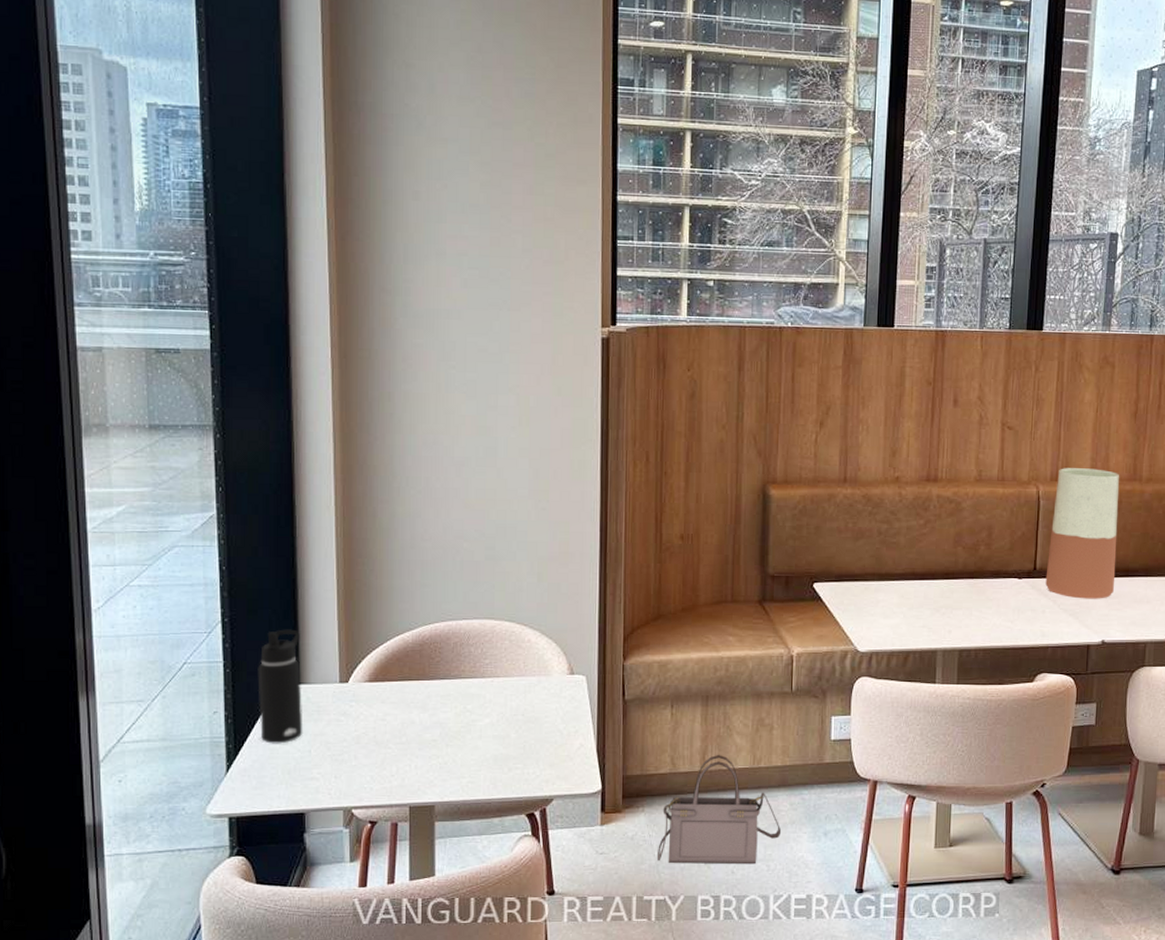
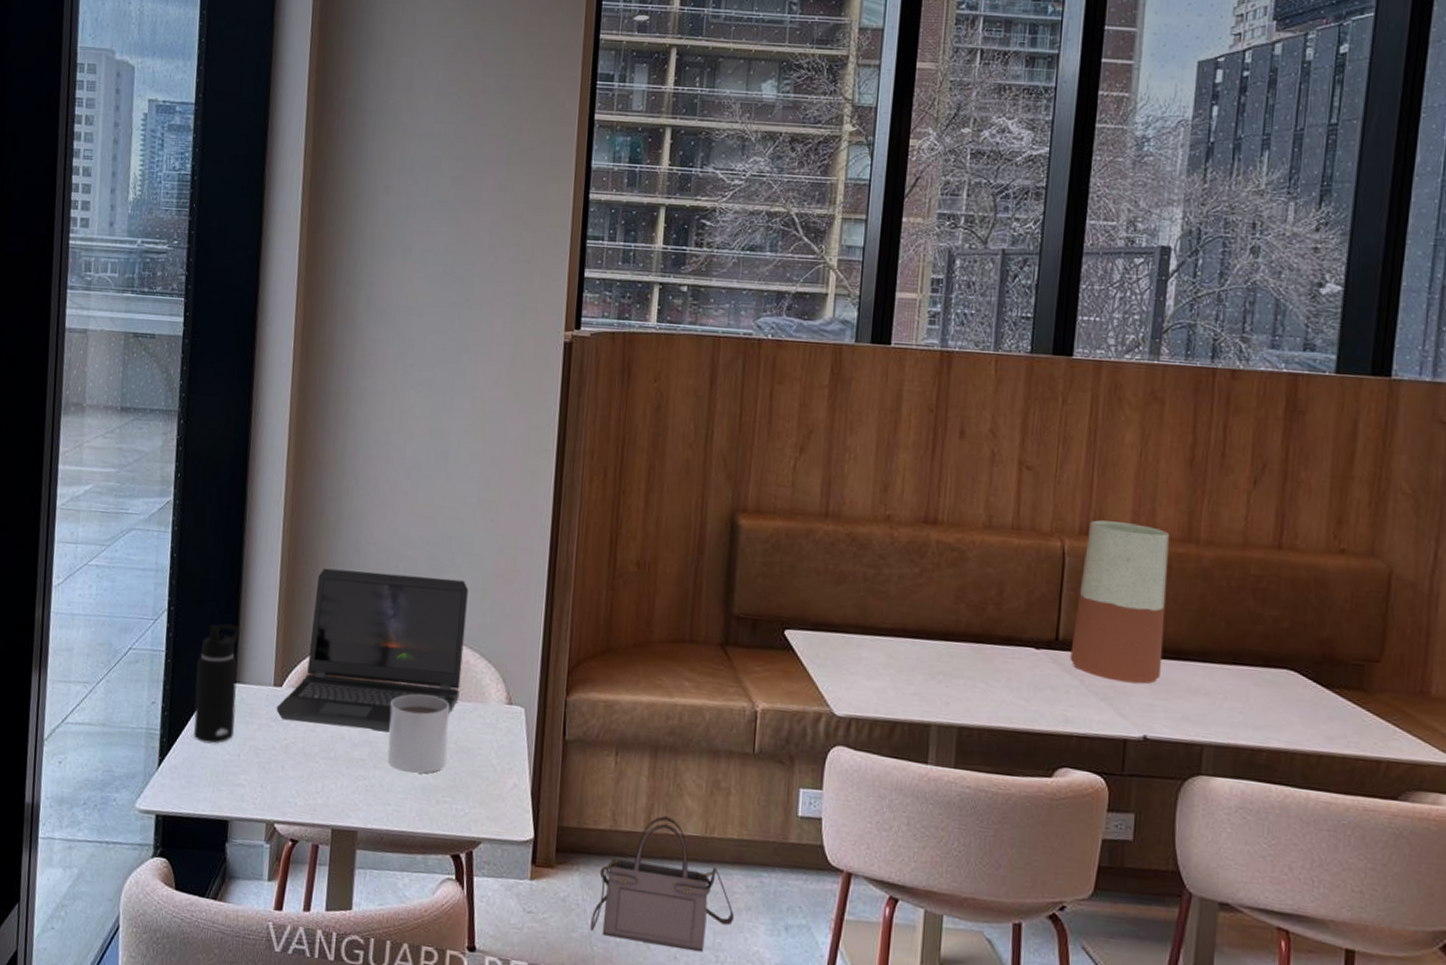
laptop computer: none [344,566,525,714] -> present [276,568,468,731]
mug: none [457,675,516,747] -> present [387,693,450,774]

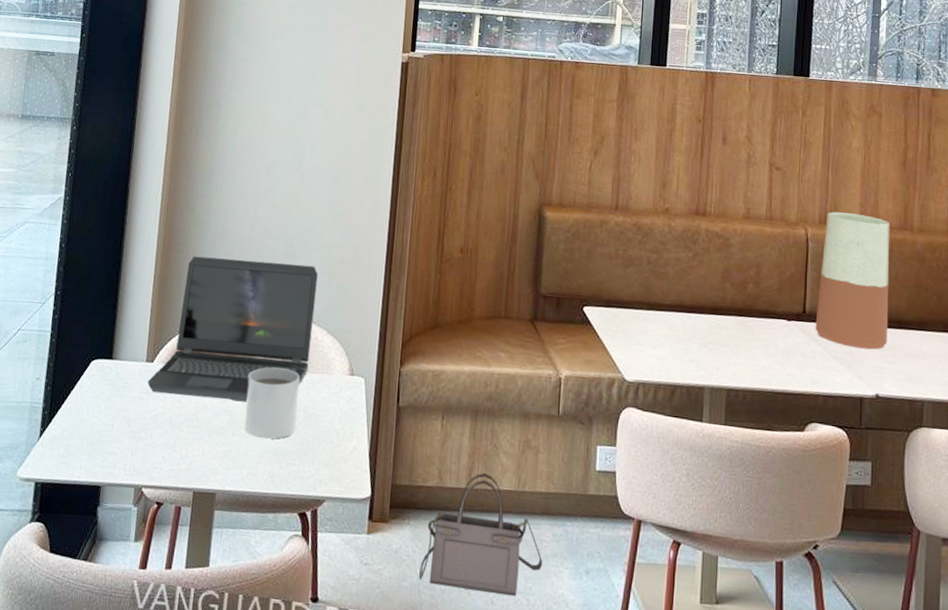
water bottle: present [193,623,240,744] -> none [73,305,118,416]

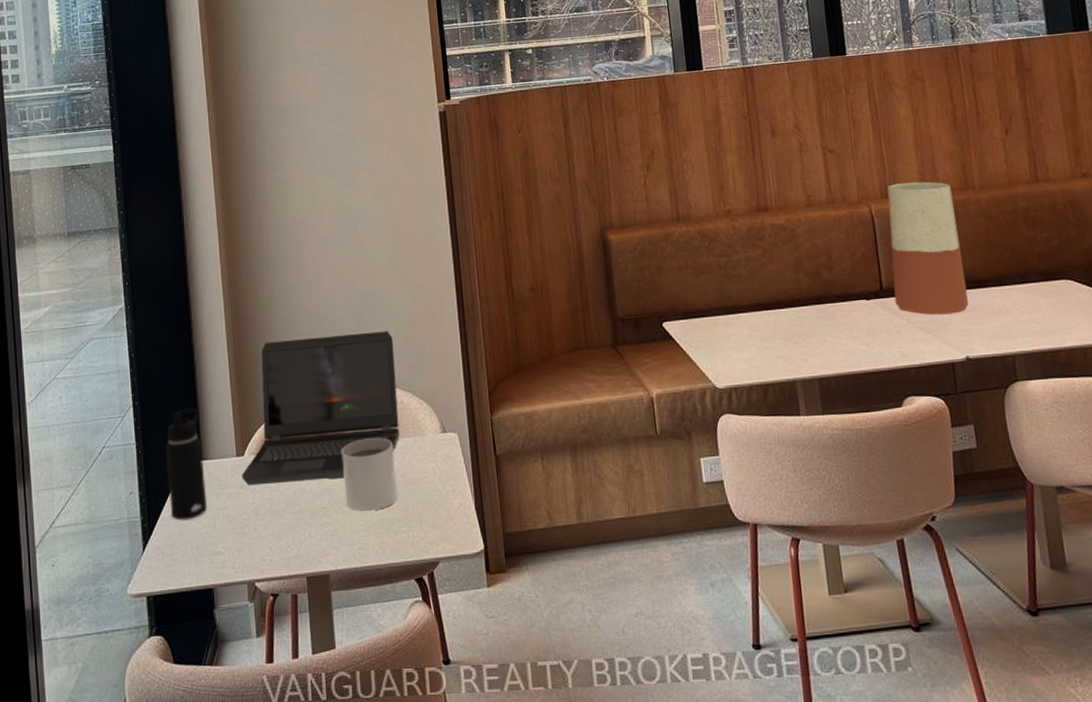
water bottle: none [73,305,118,416] -> present [165,408,208,521]
handbag: present [419,473,543,597] -> none [545,506,667,625]

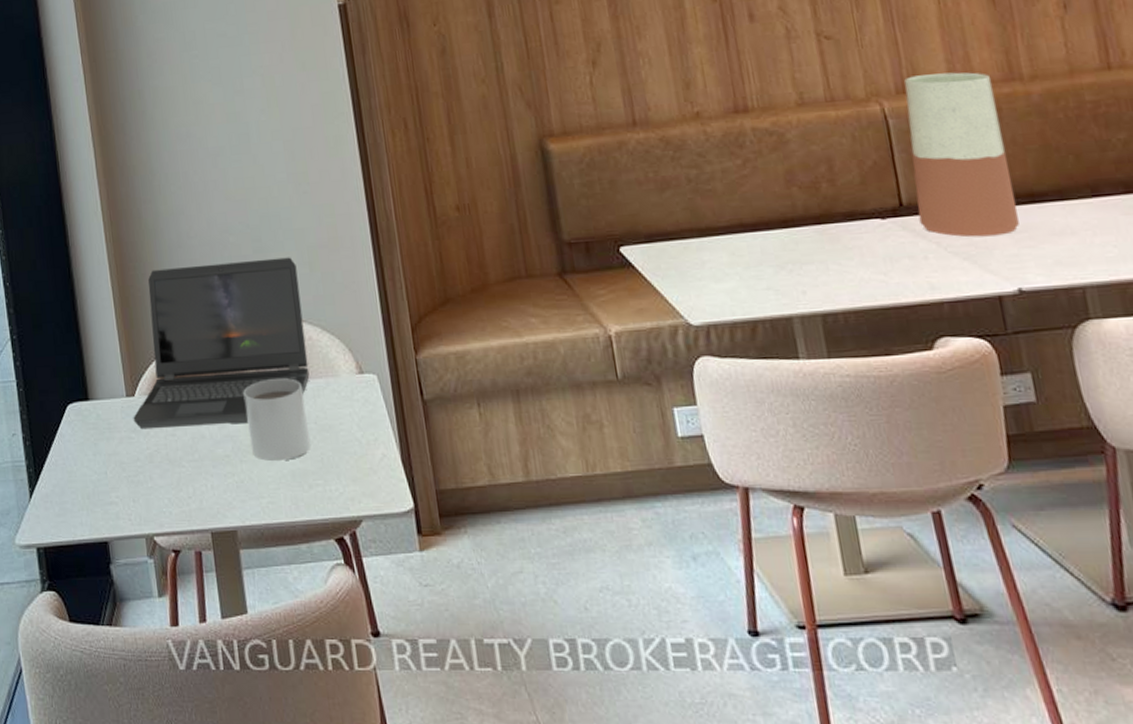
water bottle: present [165,408,208,521] -> none [48,342,98,466]

